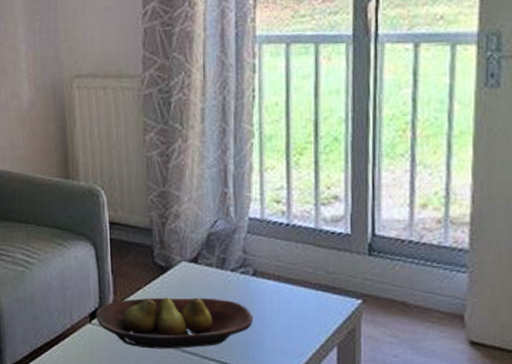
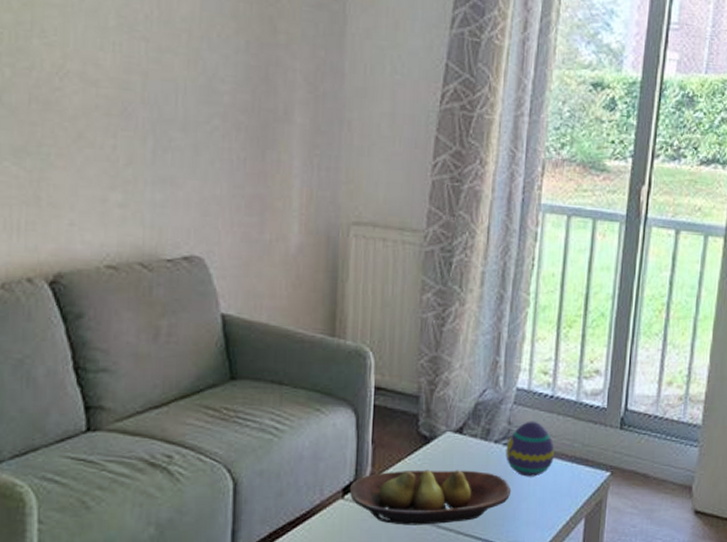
decorative egg: none [244,249,296,305] -> present [506,421,554,477]

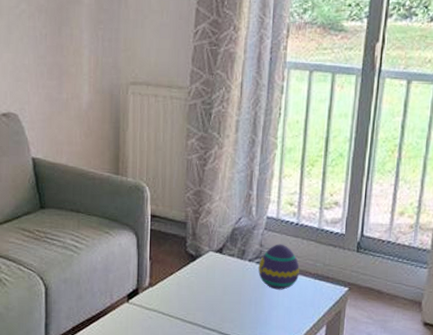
fruit bowl: present [349,469,512,525] -> none [132,281,264,326]

